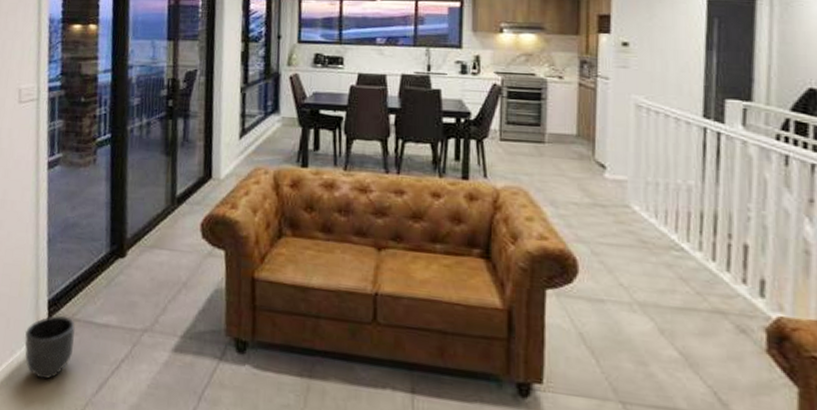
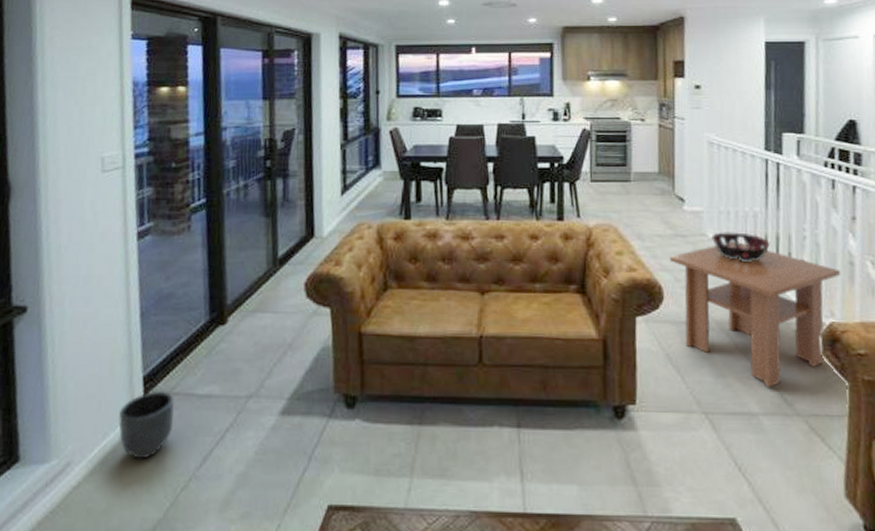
coffee table: none [586,216,794,384] -> present [669,242,841,388]
decorative bowl: none [635,204,707,241] -> present [710,232,771,262]

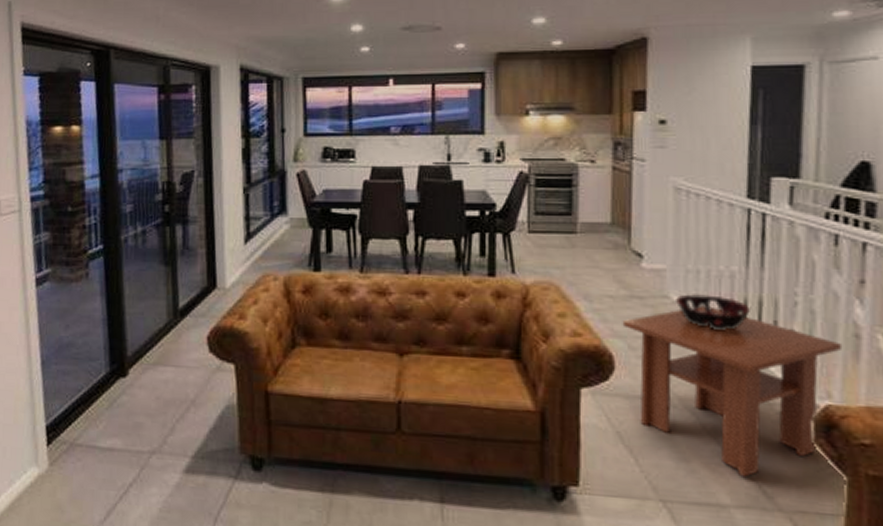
planter: present [118,392,175,459] -> none [23,442,78,509]

